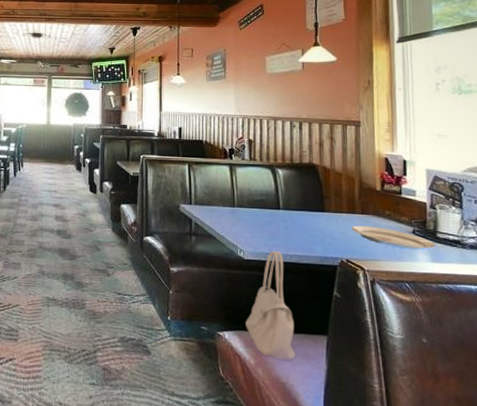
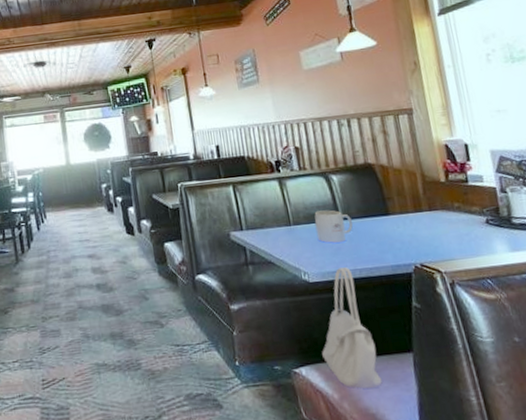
mug: none [256,198,291,230] -> present [314,210,354,244]
plate: present [351,225,436,250] -> none [420,222,513,242]

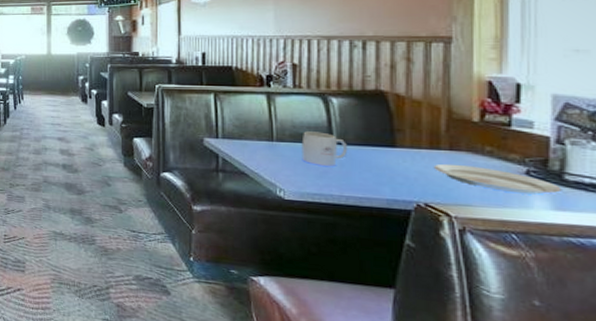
handbag: present [322,267,382,389] -> none [286,191,351,313]
plate: none [420,222,513,242] -> present [433,163,562,195]

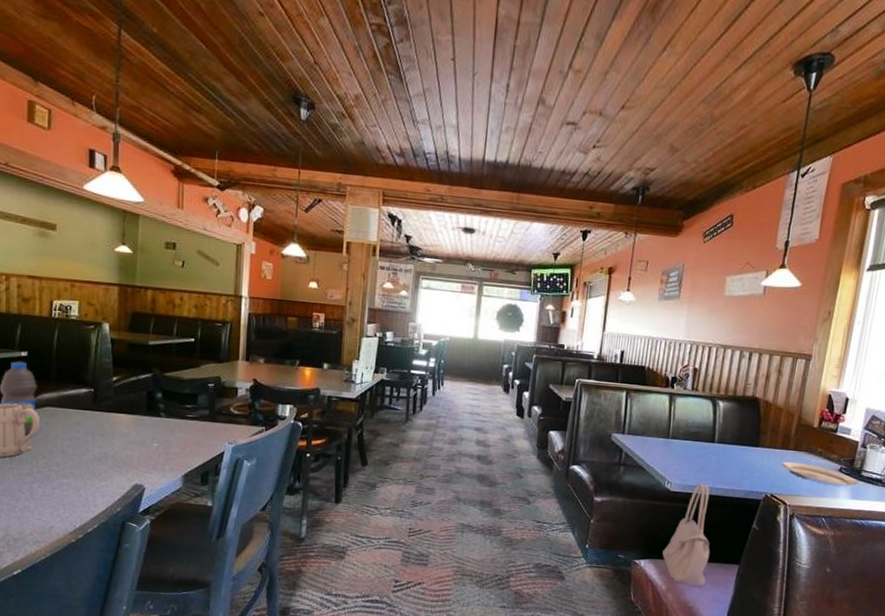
handbag: none [286,191,351,313] -> present [662,484,710,587]
mug: present [301,131,348,167] -> none [688,430,725,463]

